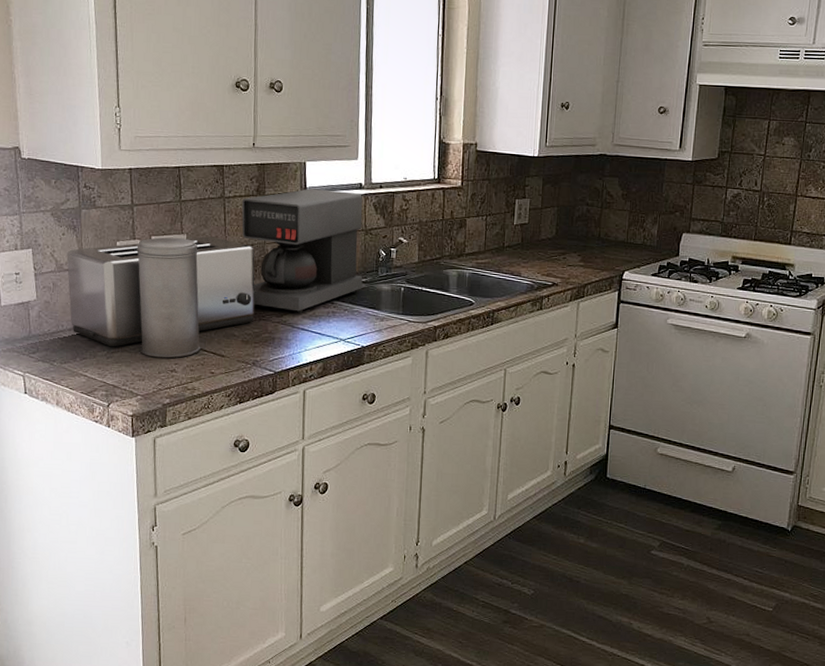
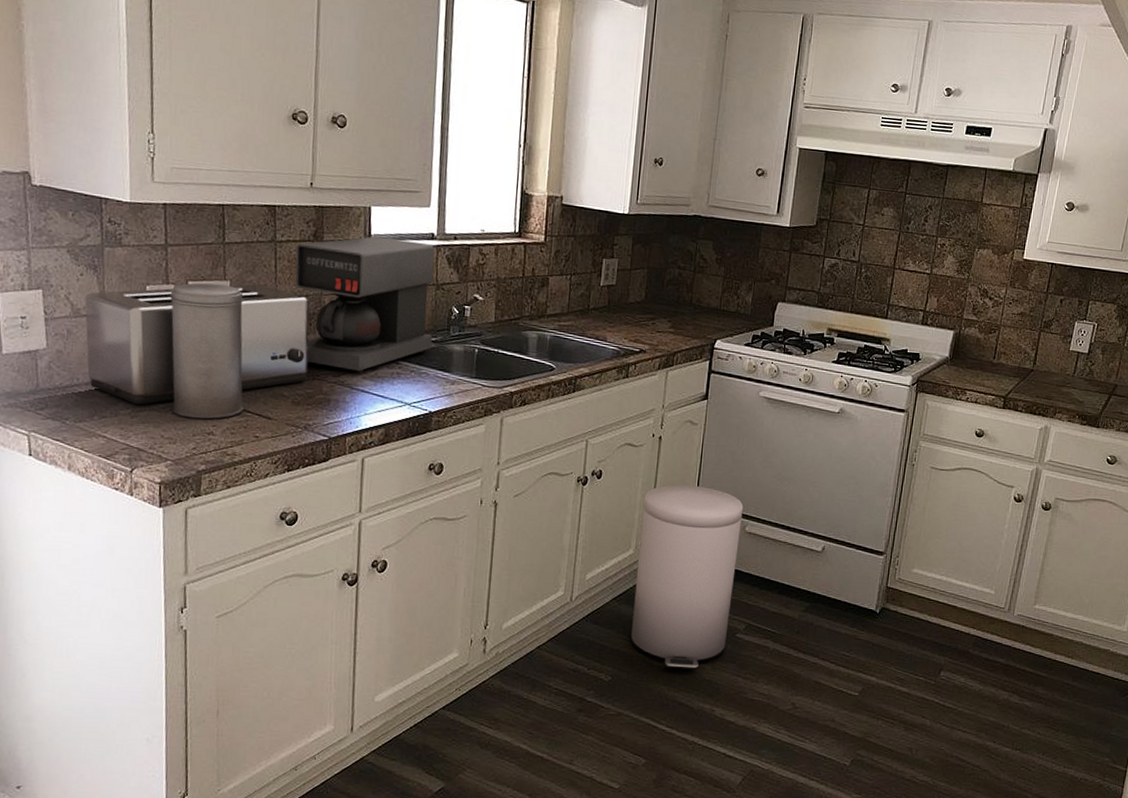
pedal bin: none [550,409,655,585] -> present [630,484,744,670]

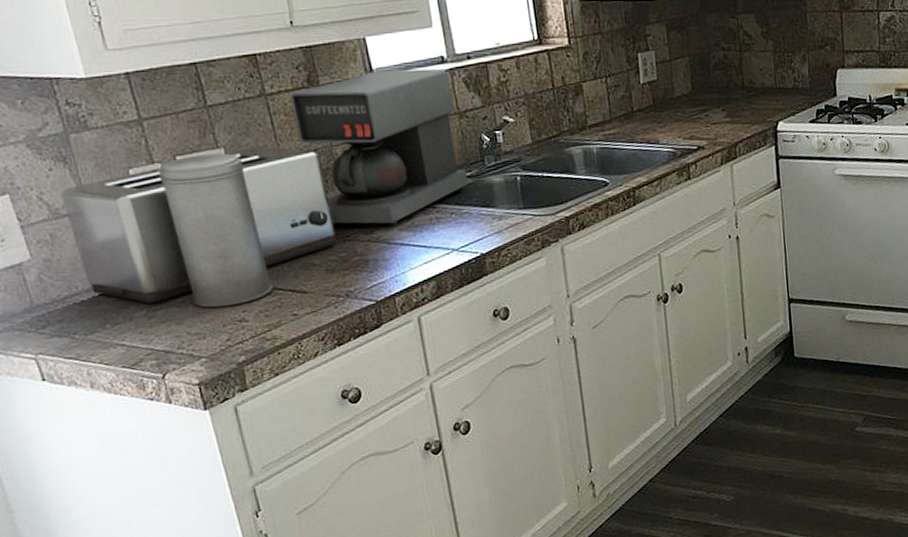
pedal bin: present [630,484,744,670] -> none [732,281,847,476]

